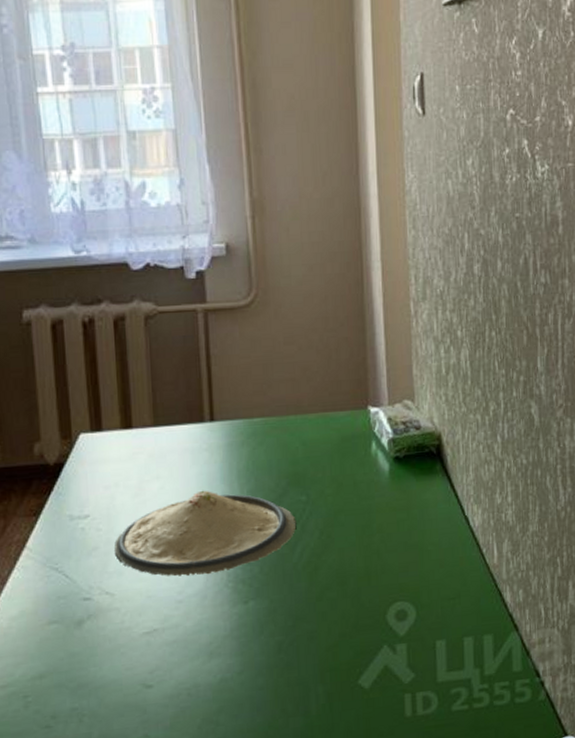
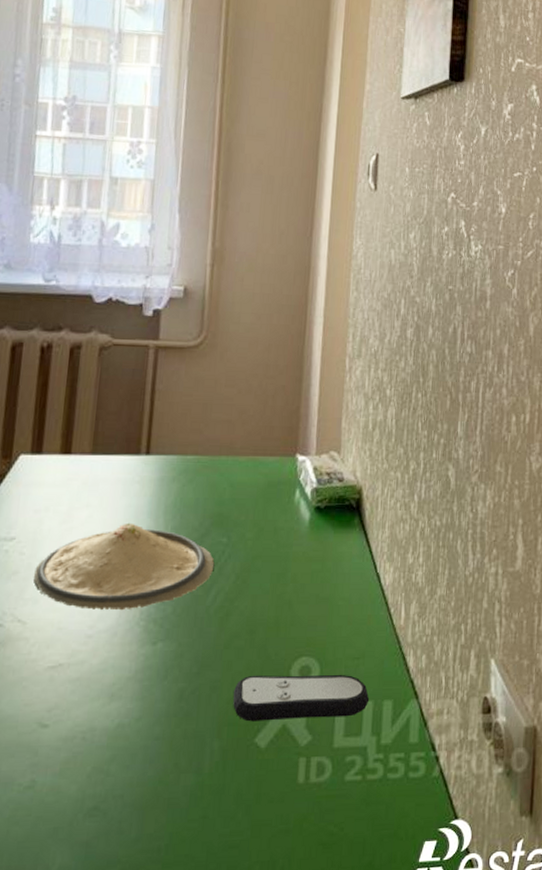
remote control: none [331,615,469,666] -> present [233,675,370,722]

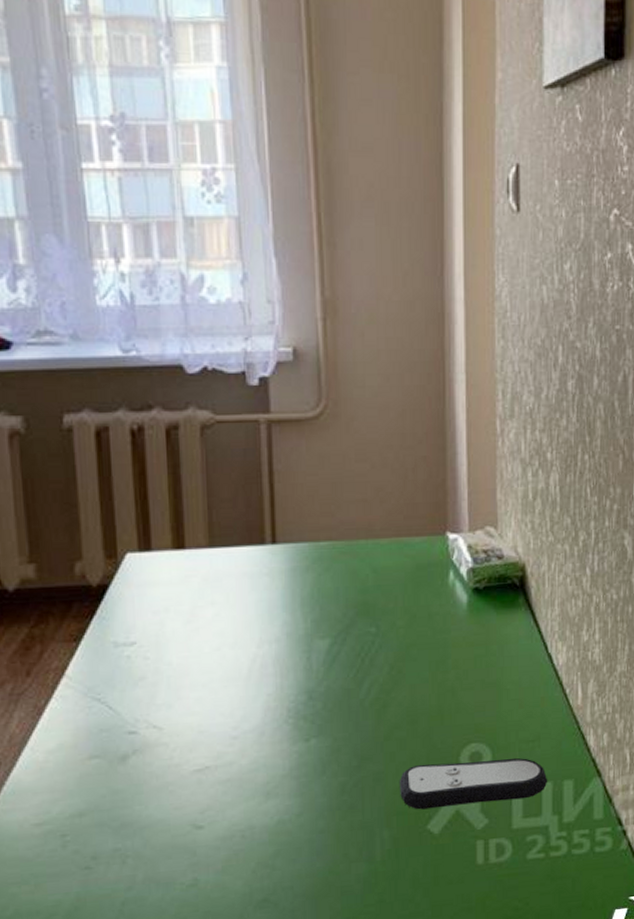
plate: present [33,522,215,611] -> none [162,618,364,711]

